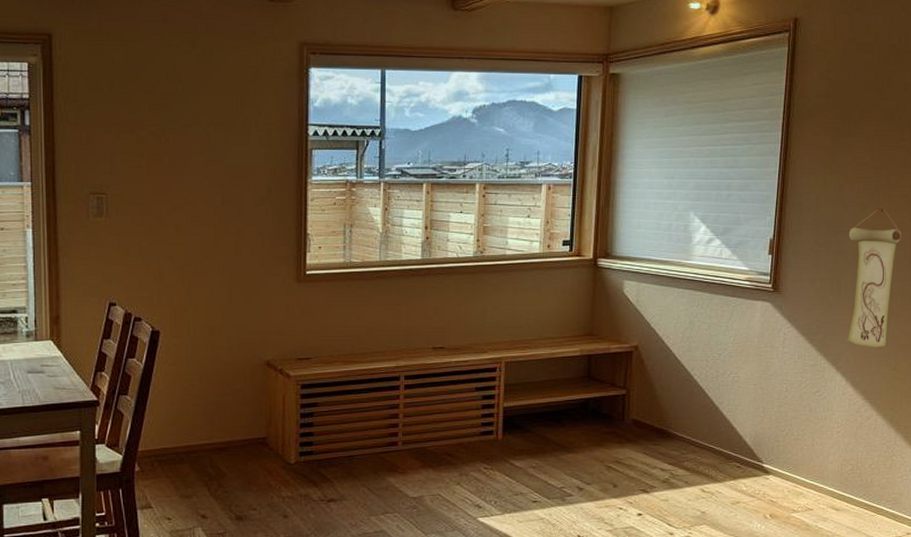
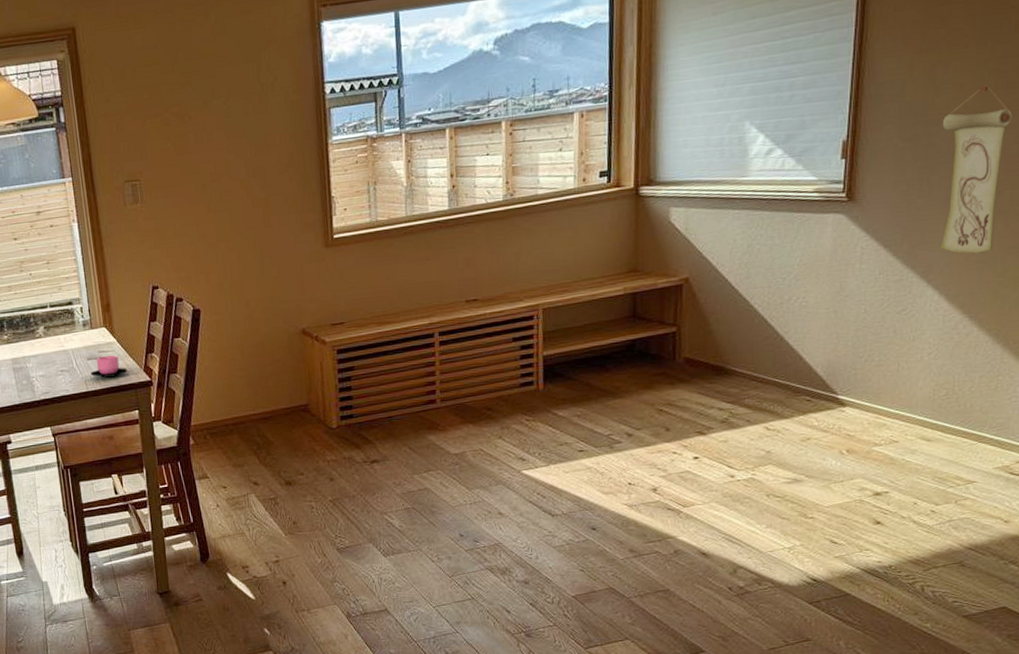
cup: none [29,371,73,394] -> present [90,355,128,378]

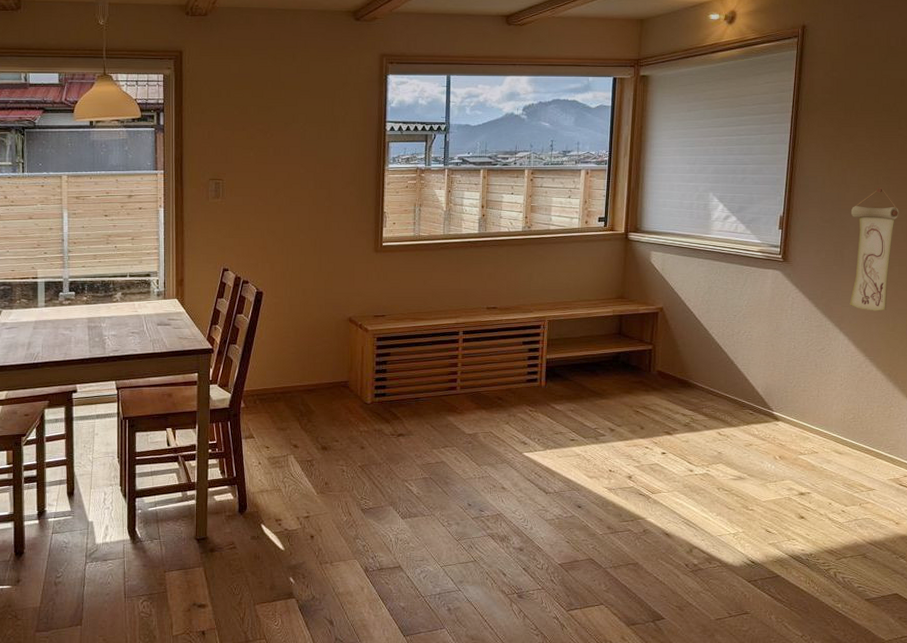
cup: present [90,355,128,378] -> none [158,324,193,342]

